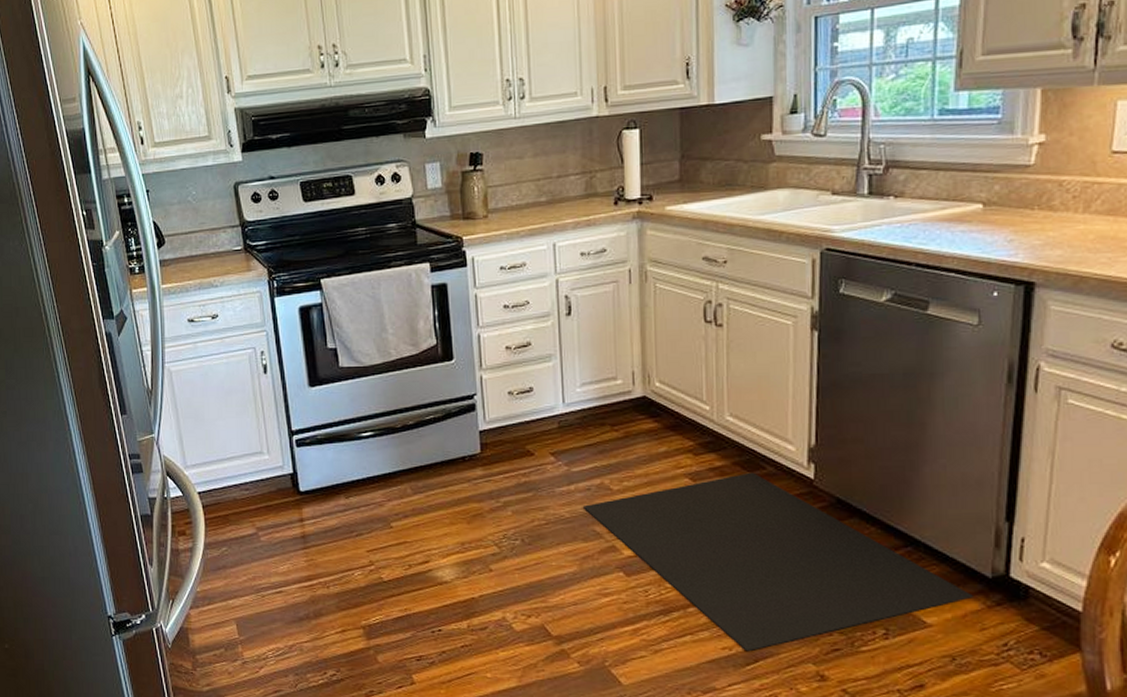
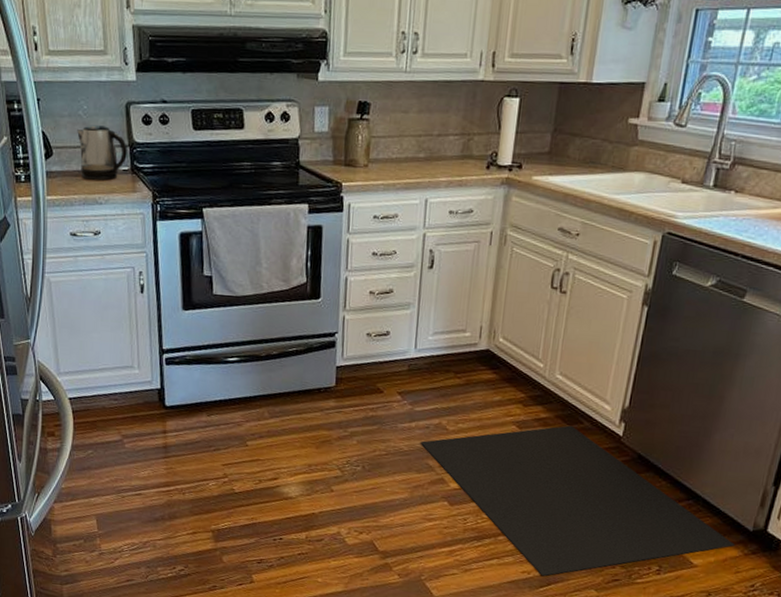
kettle: none [187,208,239,265] -> present [77,125,127,182]

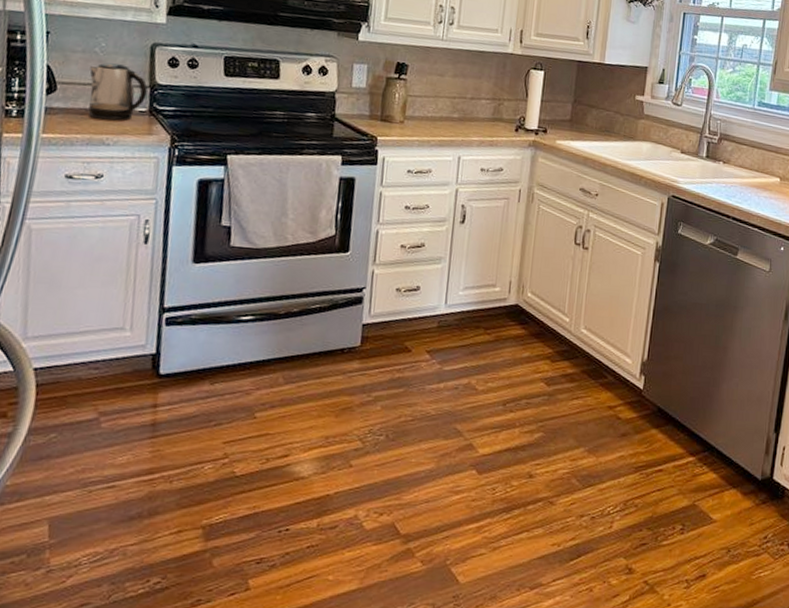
bath mat: present [421,425,736,577] -> none [449,380,748,548]

